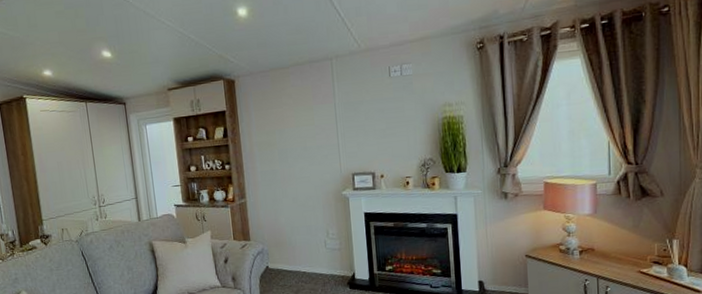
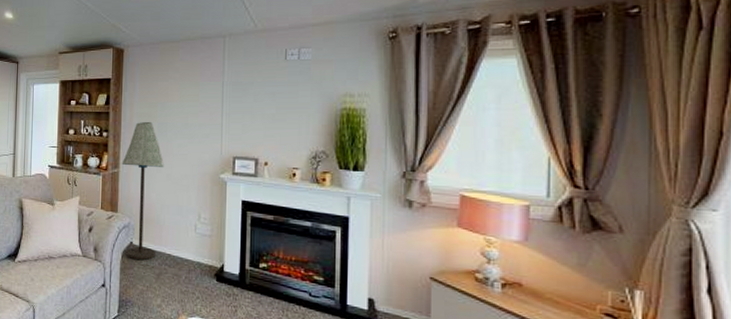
floor lamp: none [248,149,291,282] -> present [122,121,164,260]

